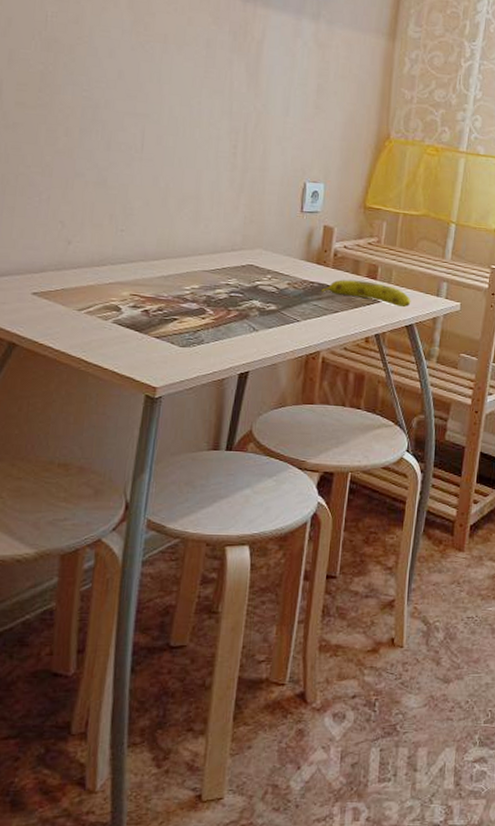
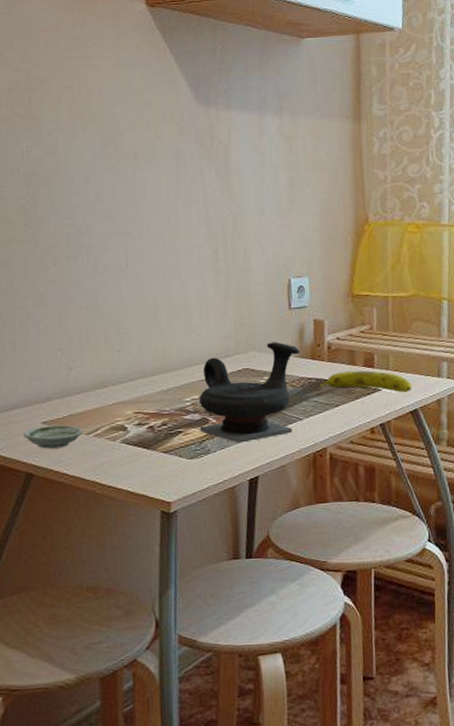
saucer: none [11,296,75,321] -> present [24,424,83,449]
teapot: none [195,242,307,337] -> present [199,342,300,443]

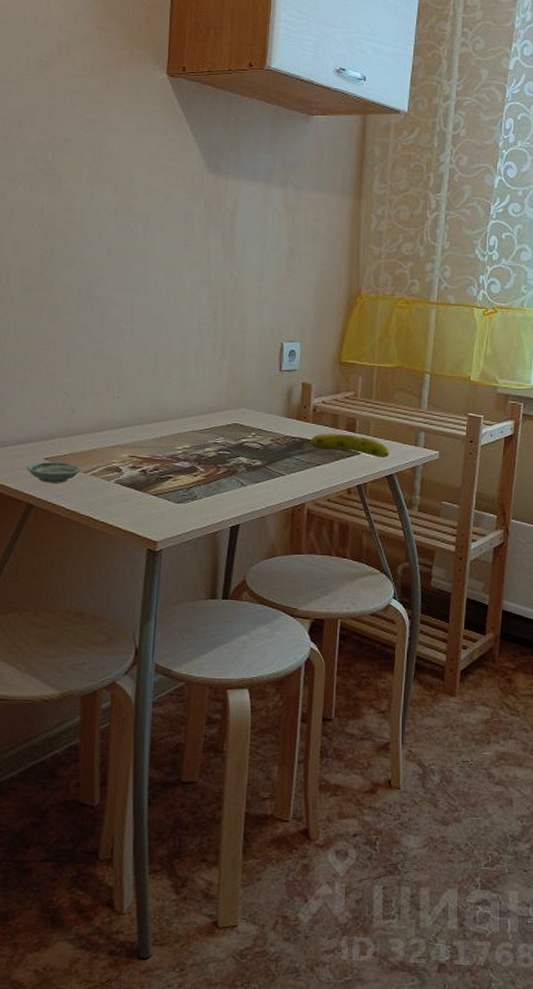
teapot: present [199,342,300,443] -> none [188,401,287,493]

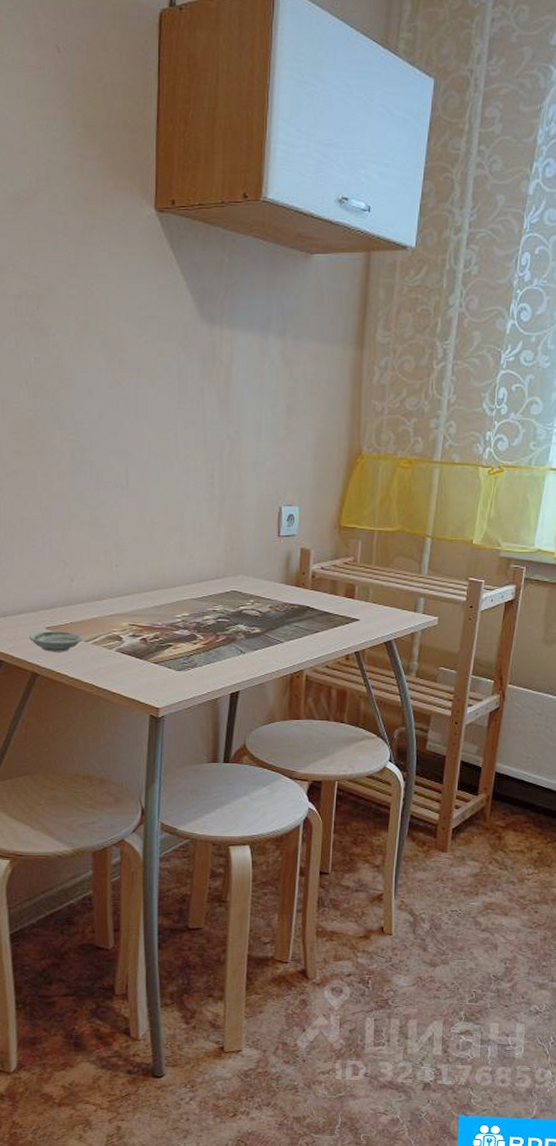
fruit: present [302,434,390,458] -> none [301,600,389,625]

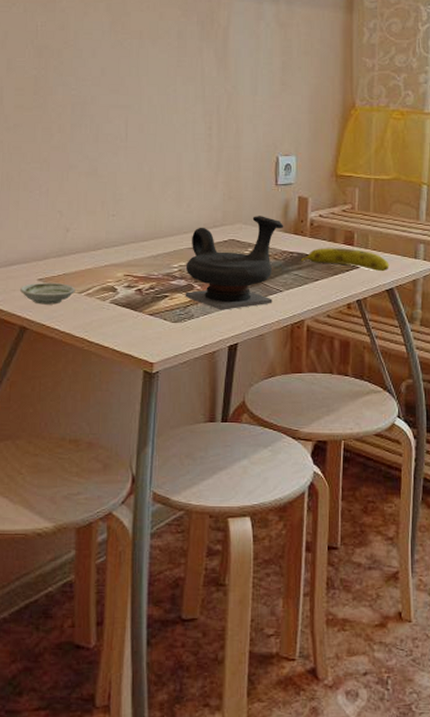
teapot: none [188,567,286,660] -> present [185,216,284,310]
fruit: none [301,600,389,625] -> present [300,248,390,272]

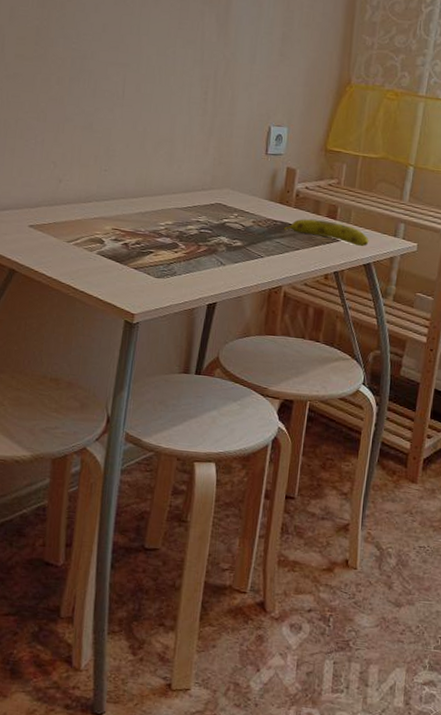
saucer: present [20,282,75,305] -> none [11,228,65,251]
teapot: present [185,216,284,310] -> none [169,182,270,271]

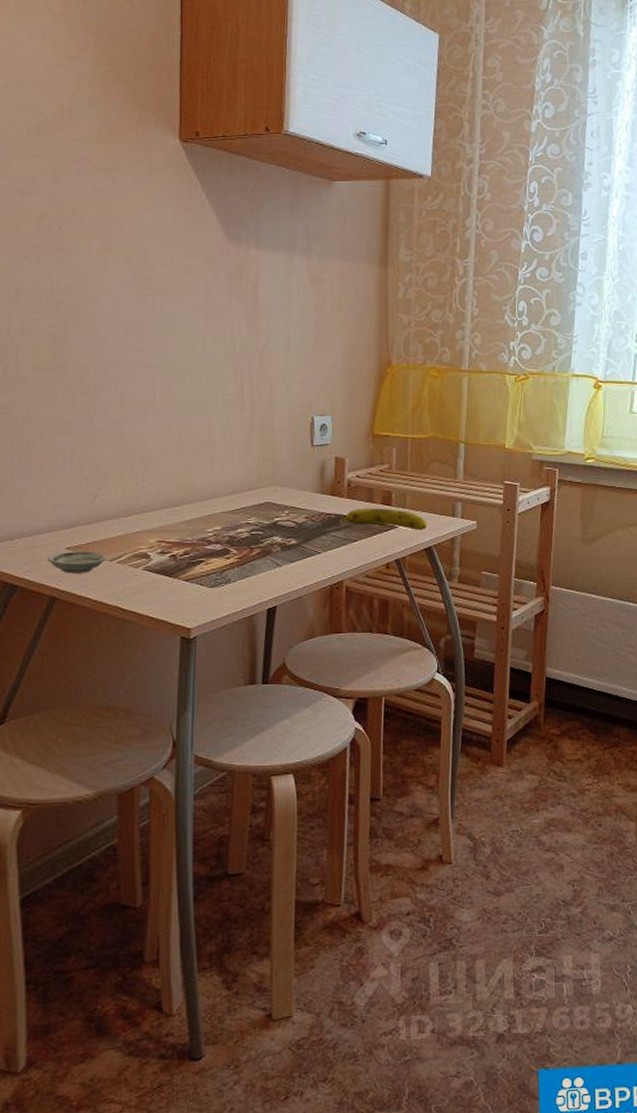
saucer: none [11,228,65,251] -> present [48,550,106,574]

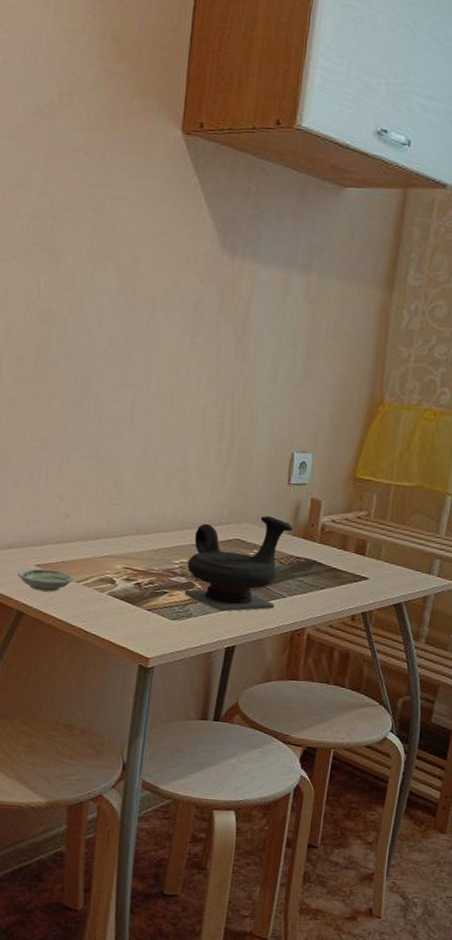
teapot: none [220,477,321,574] -> present [184,516,293,612]
fruit: present [338,508,428,531] -> none [307,555,401,586]

